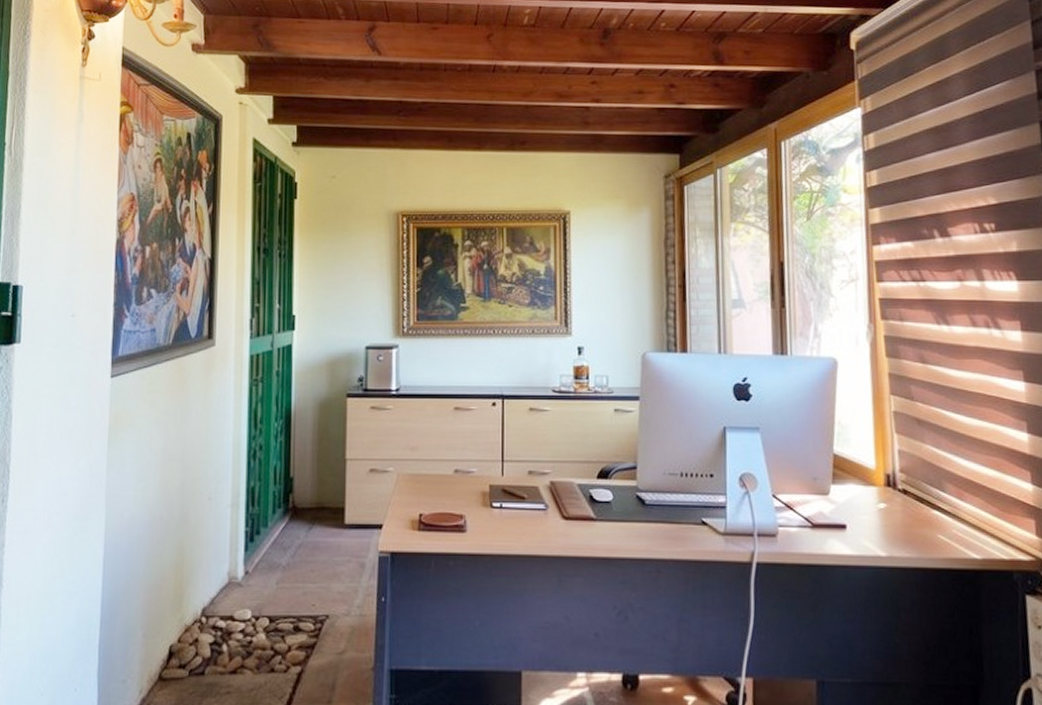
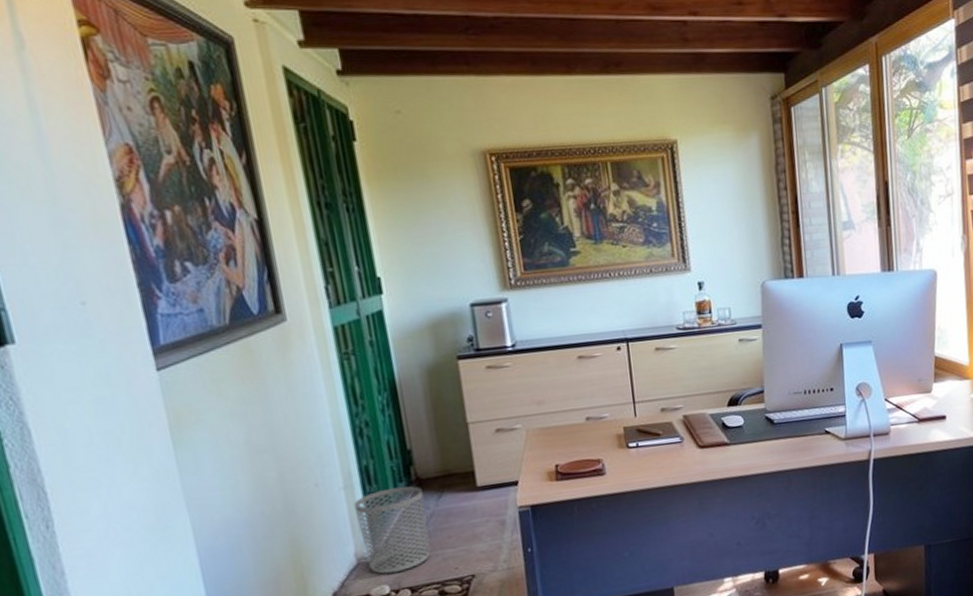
waste bin: none [236,512,296,598] -> present [353,486,431,574]

